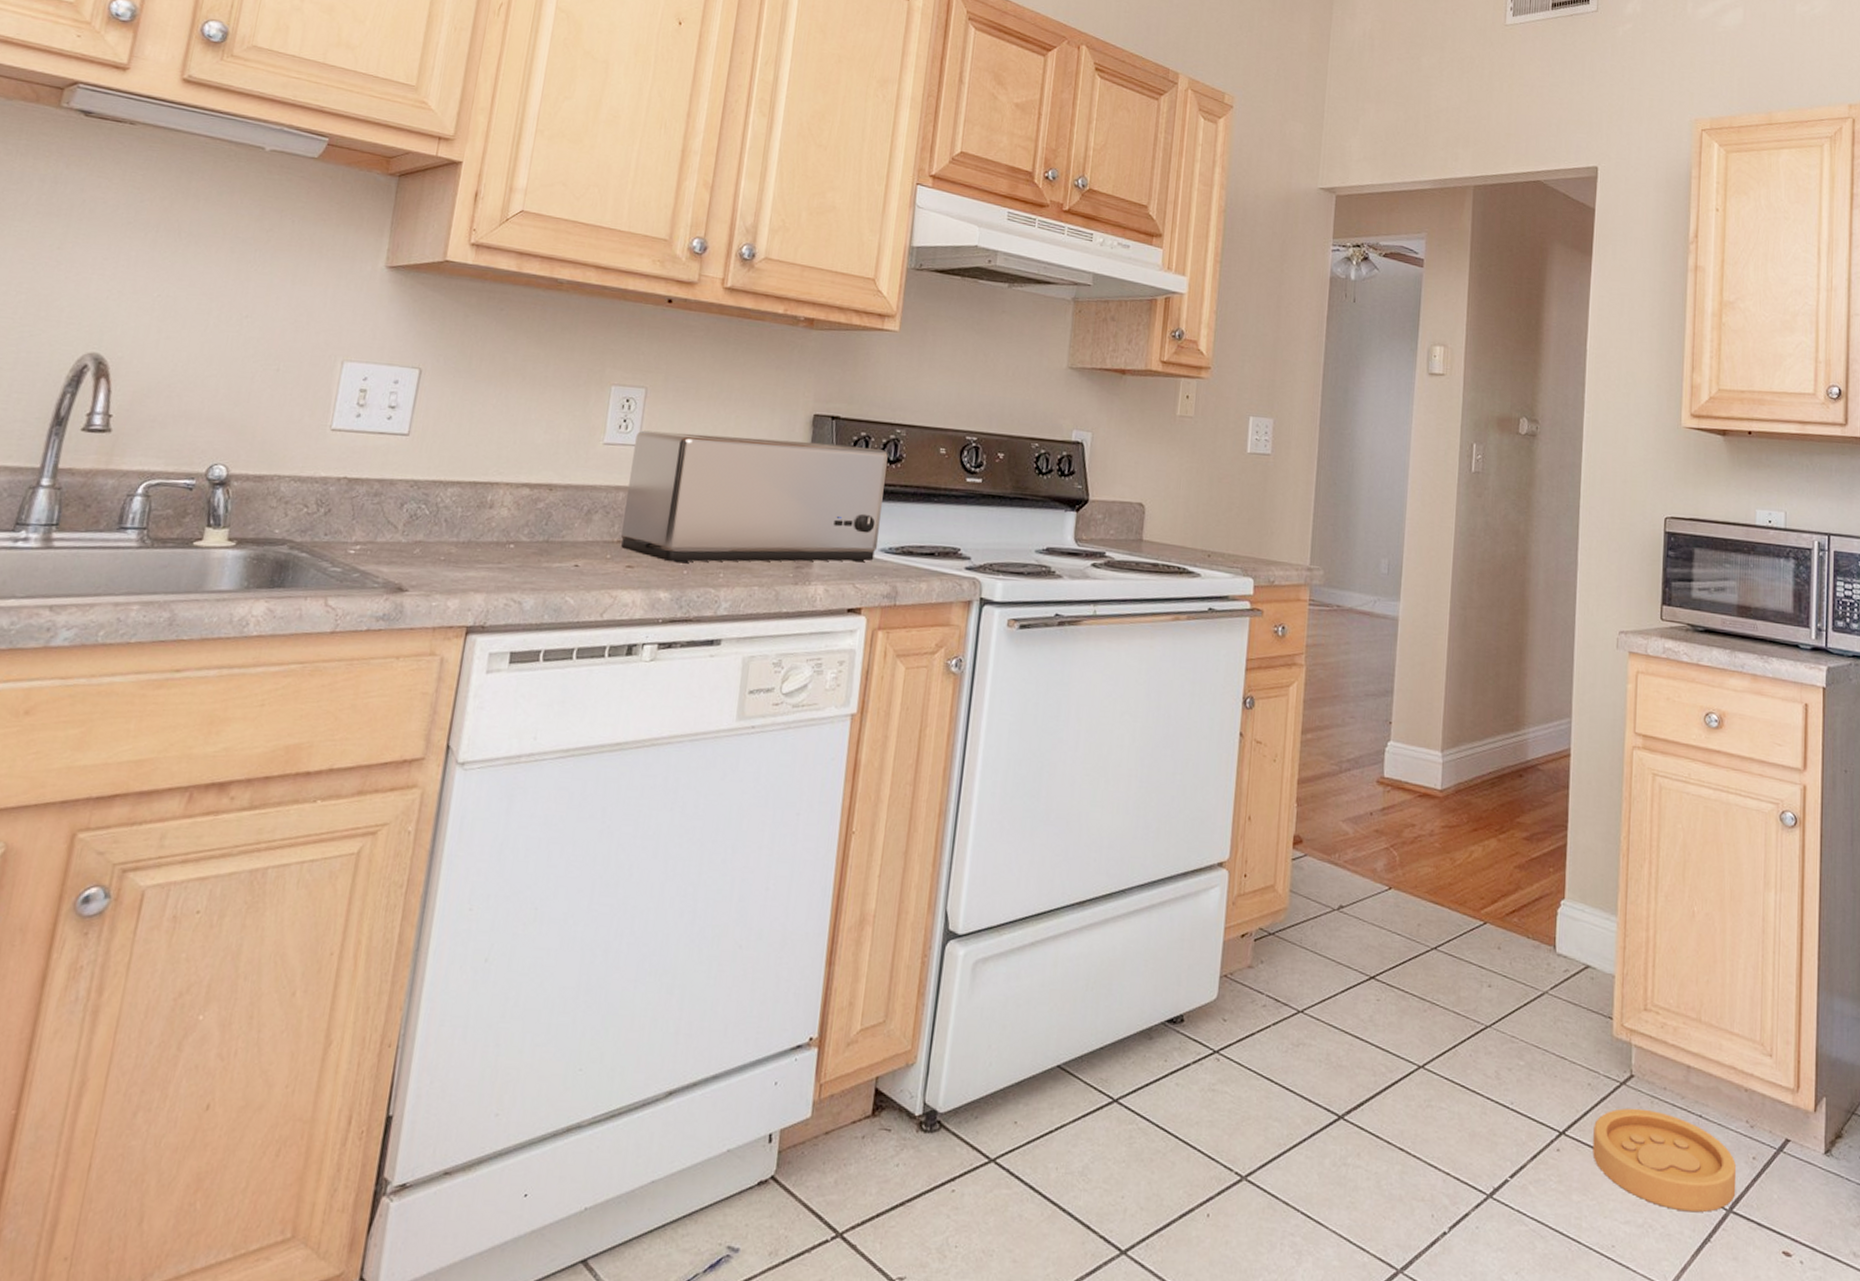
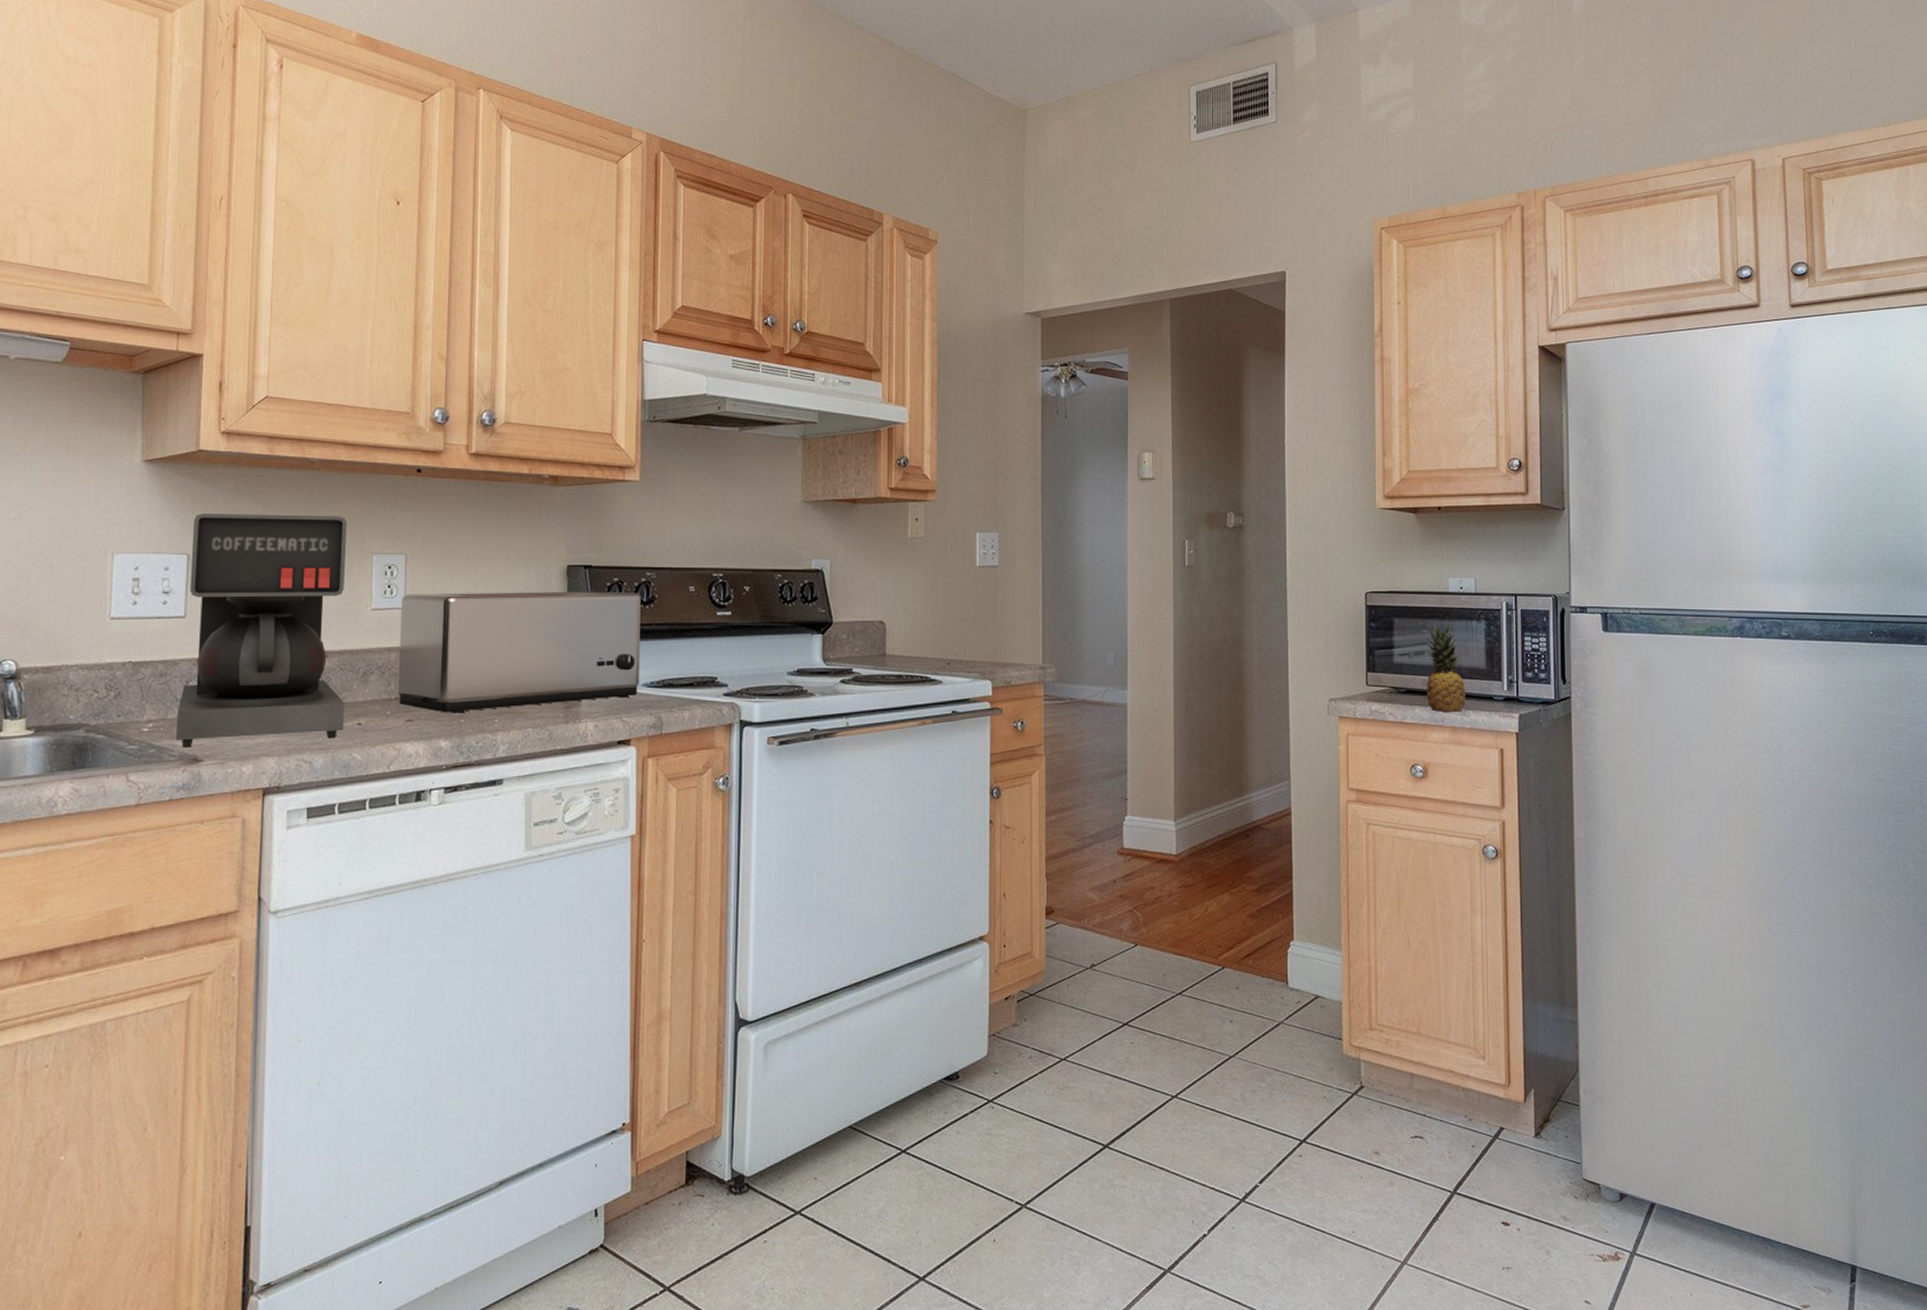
coffee maker: none [382,327,590,579] -> present [176,513,348,747]
pet bowl: present [1593,1108,1737,1213] -> none [1331,1114,1459,1197]
fruit: none [1726,560,1769,659] -> present [1426,624,1466,713]

